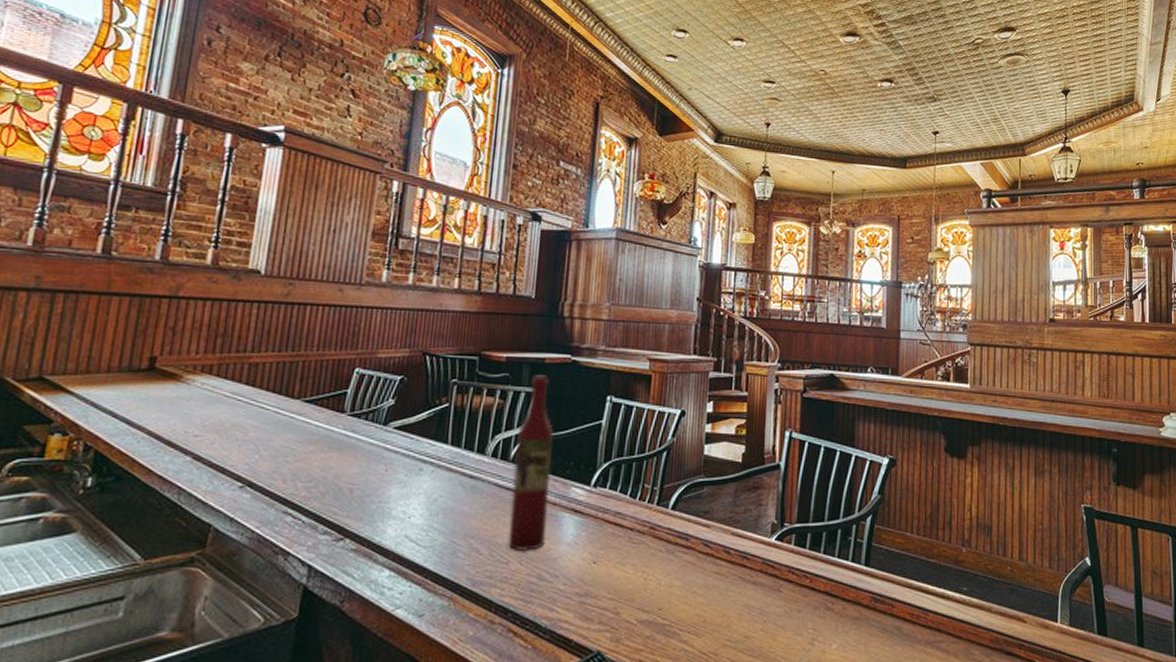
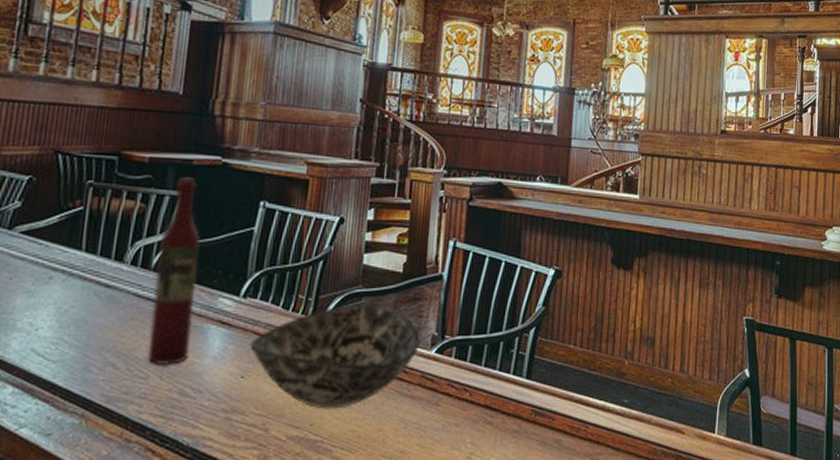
bowl: none [600,493,761,594] -> present [249,304,420,410]

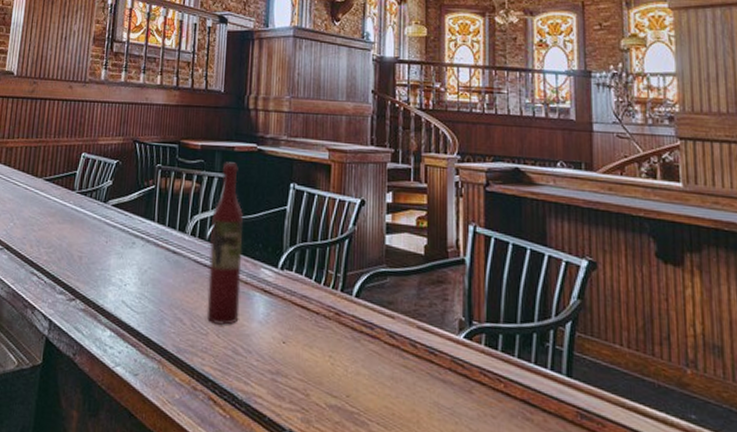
bowl: present [249,304,420,410] -> none [288,282,447,384]

